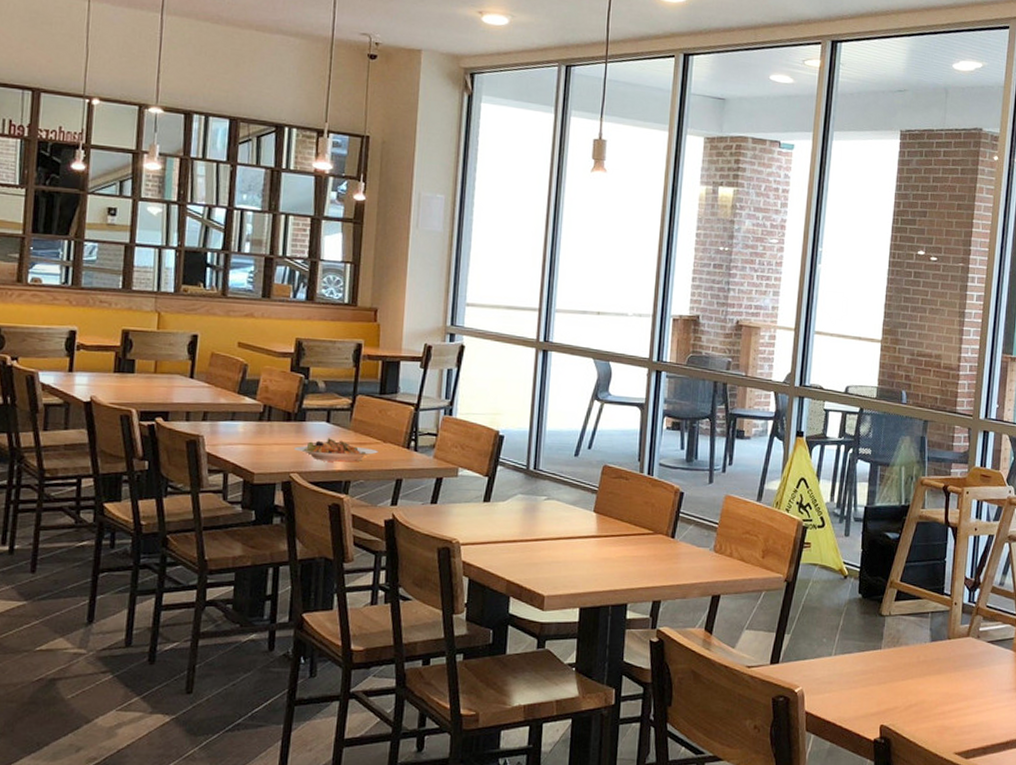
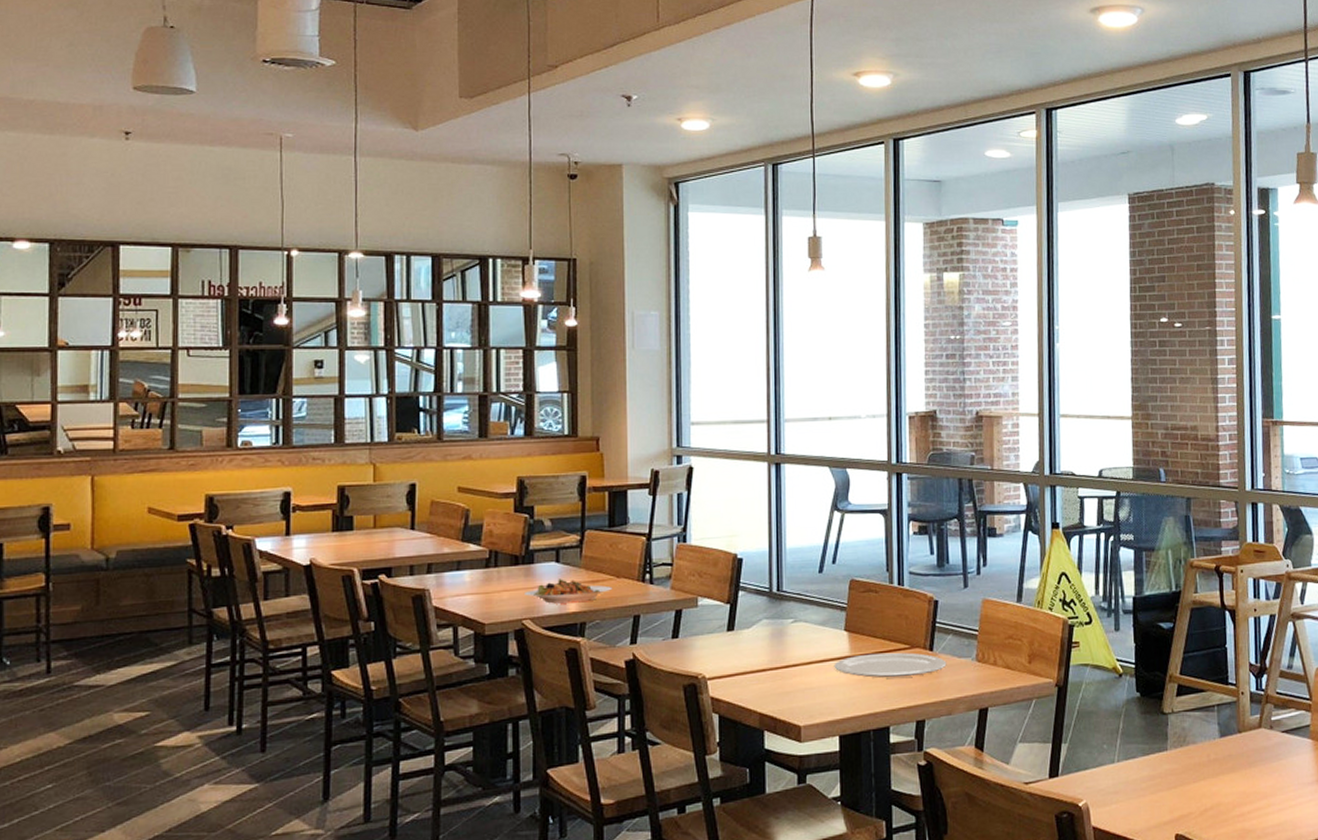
plate: none [580,535,686,560] -> present [834,652,947,679]

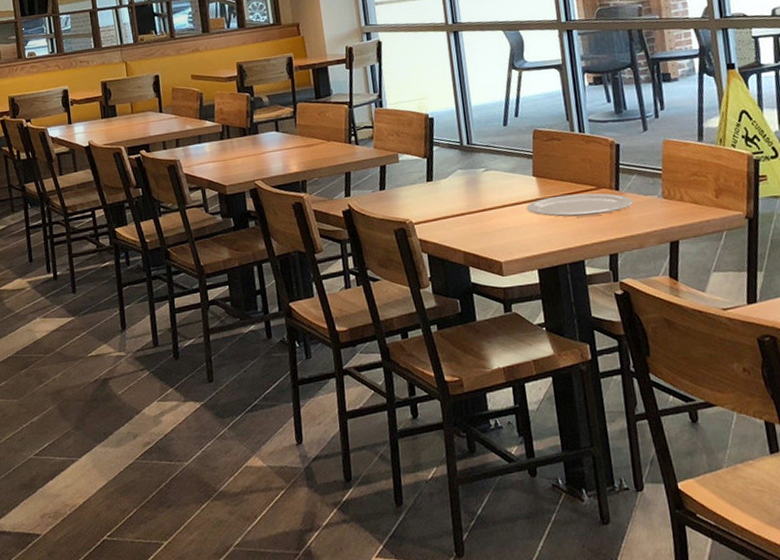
salad: present [525,579,613,605] -> none [254,145,325,167]

